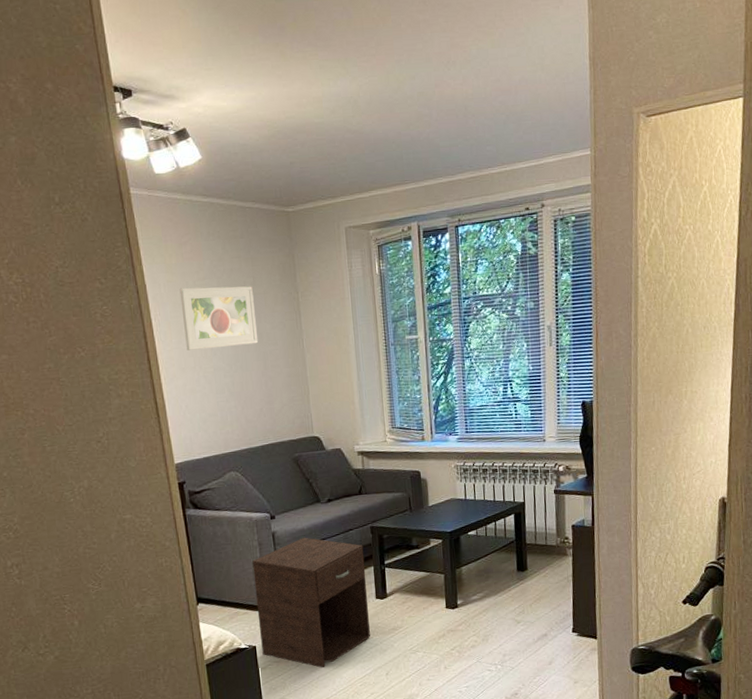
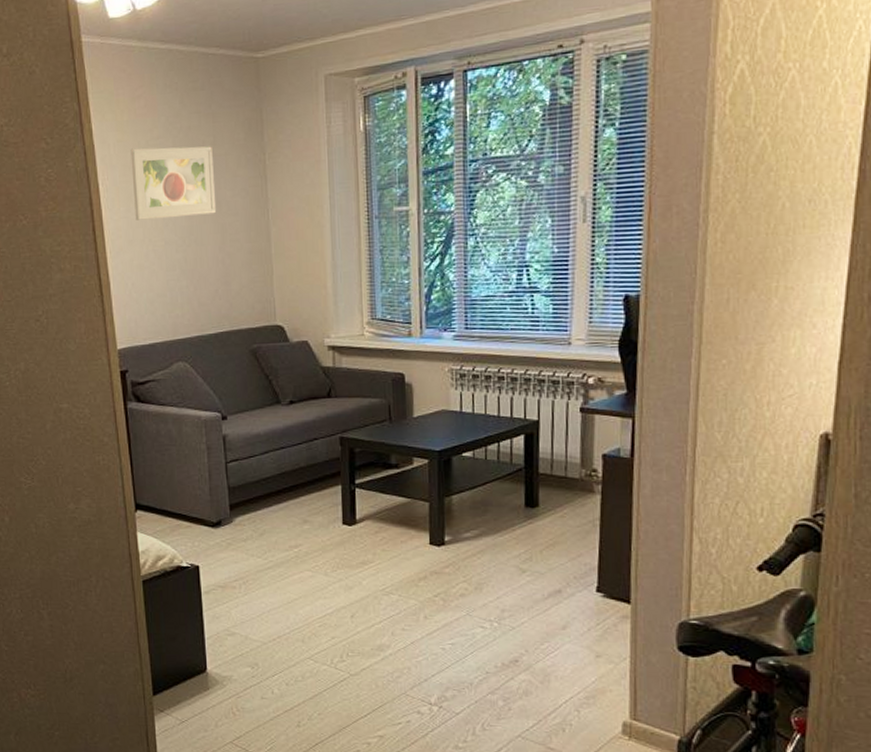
nightstand: present [252,537,370,669] -> none [199,444,334,601]

